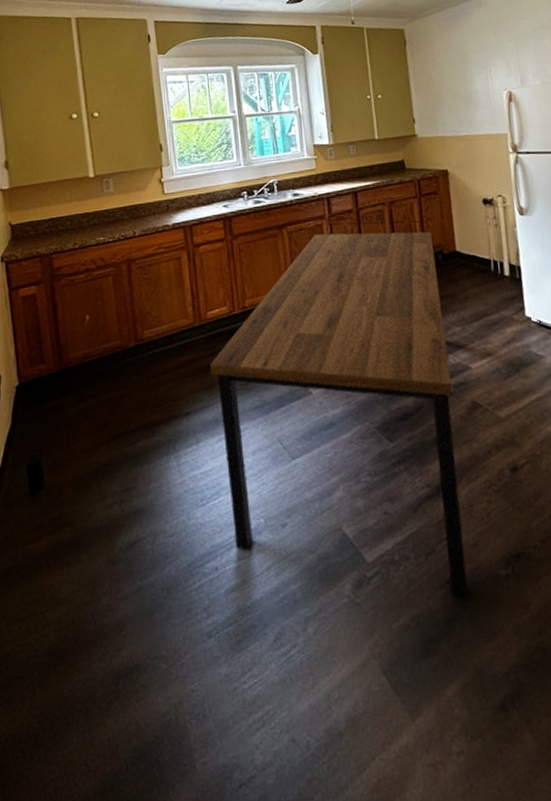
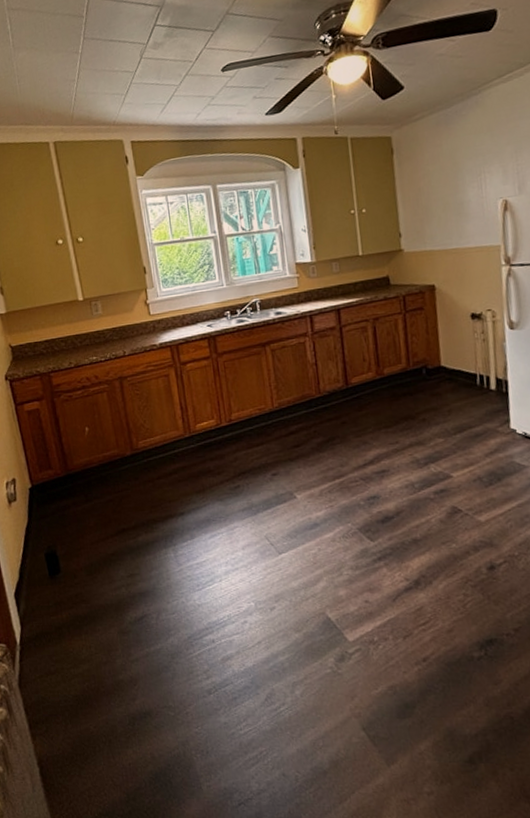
dining table: present [210,214,469,600] -> none [200,331,443,675]

